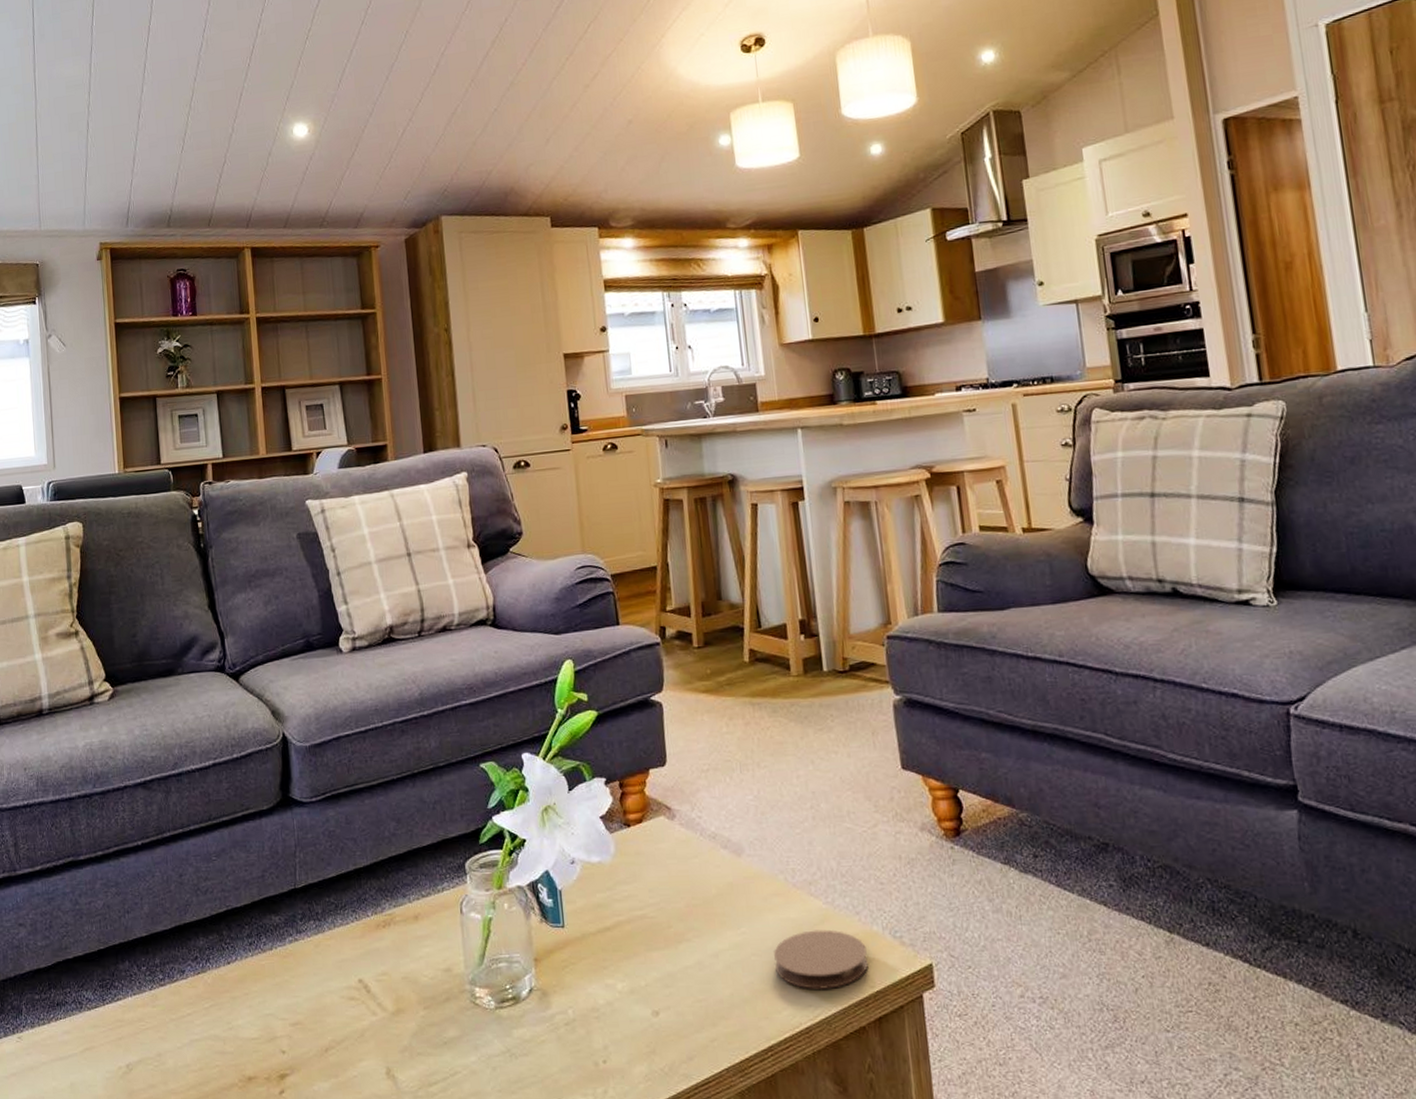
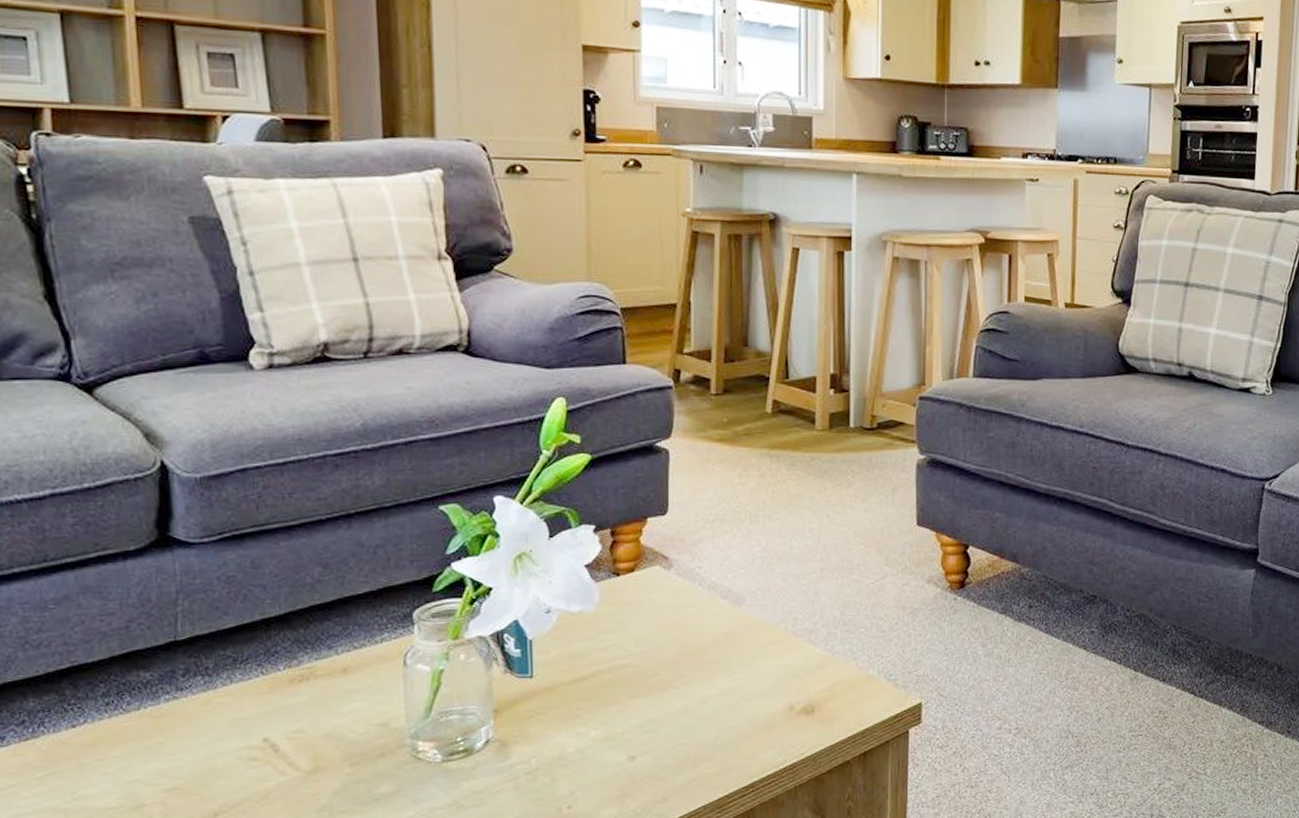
coaster: present [774,929,868,990] -> none [766,674,860,730]

